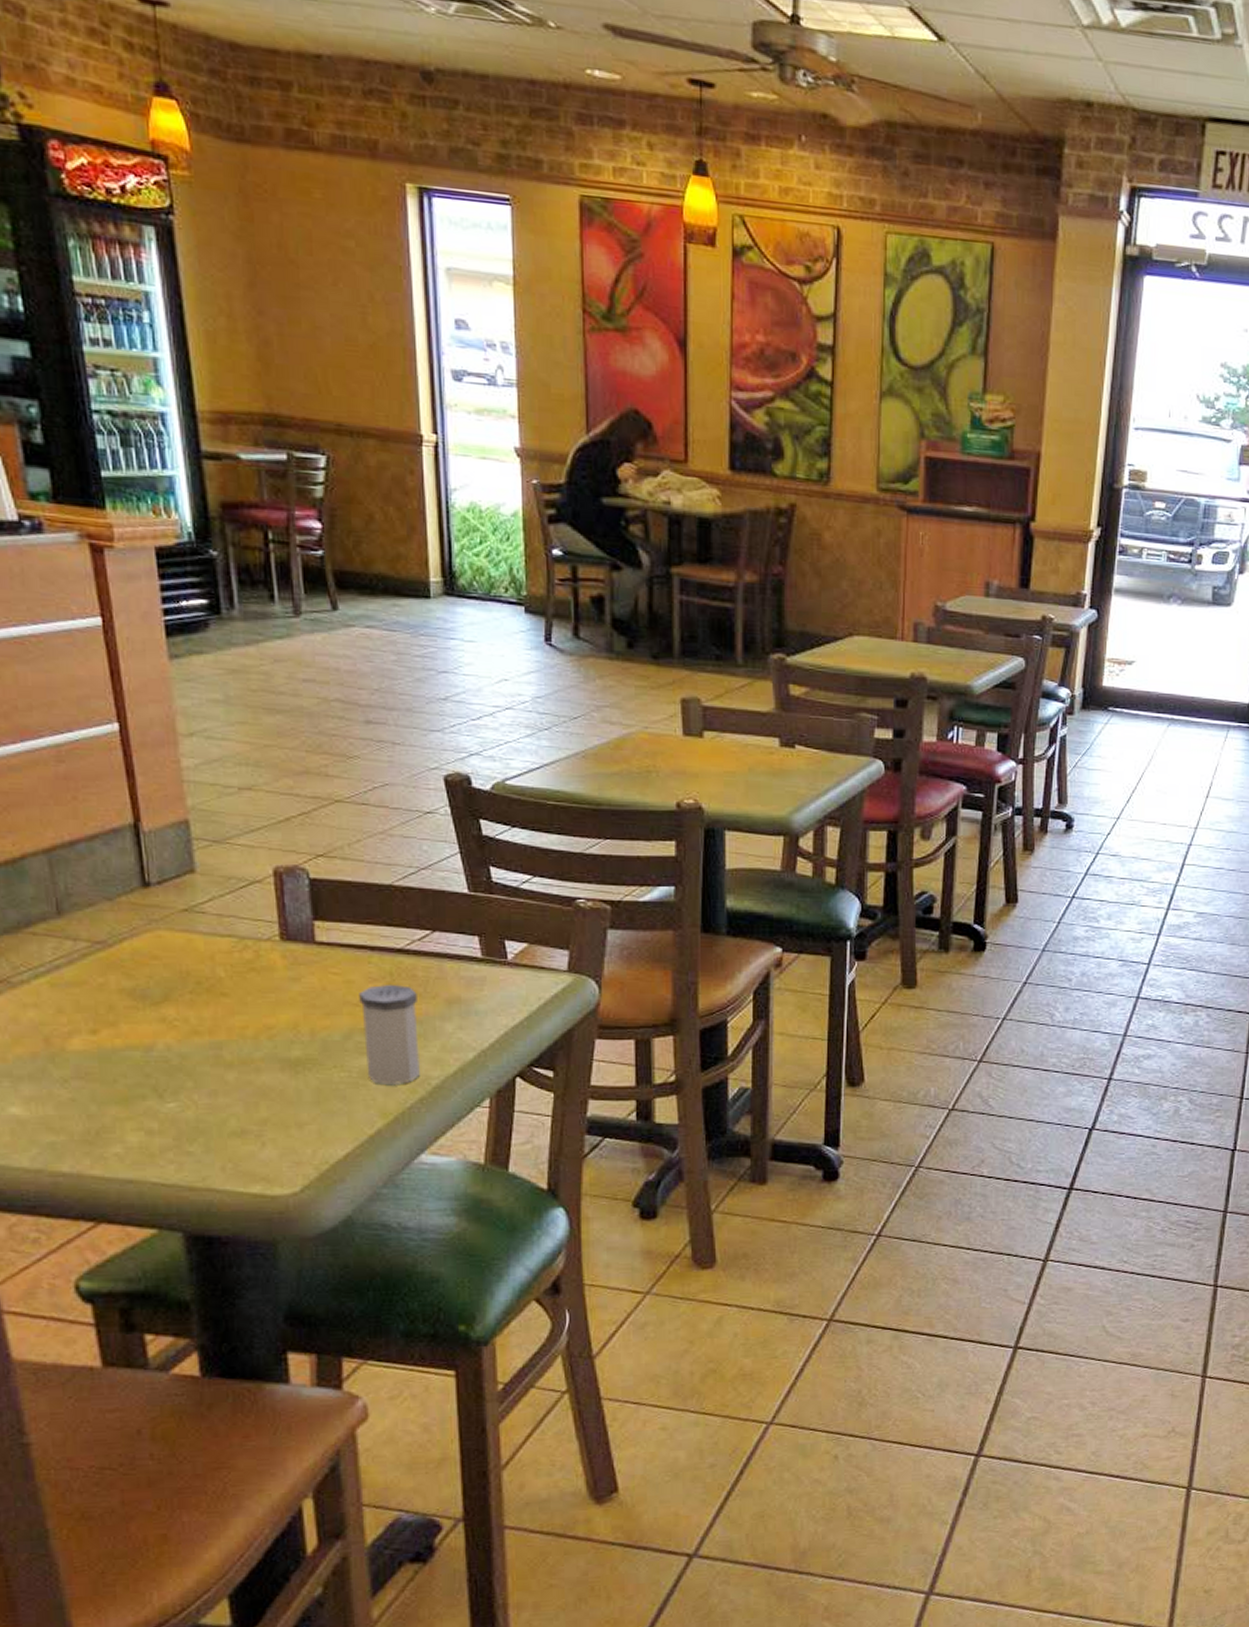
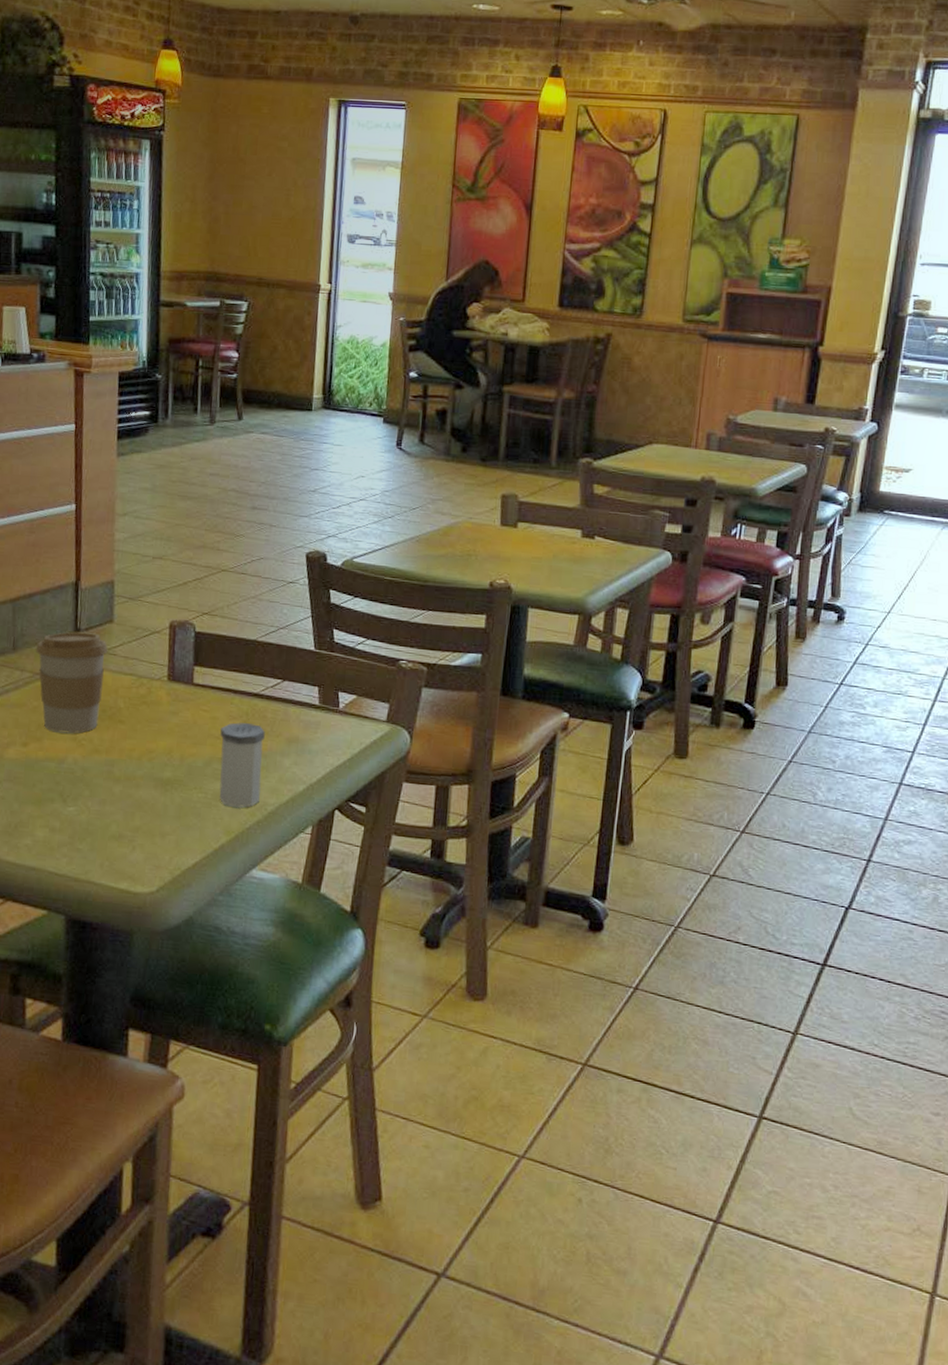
coffee cup: none [90,887,193,1014] -> present [36,632,108,734]

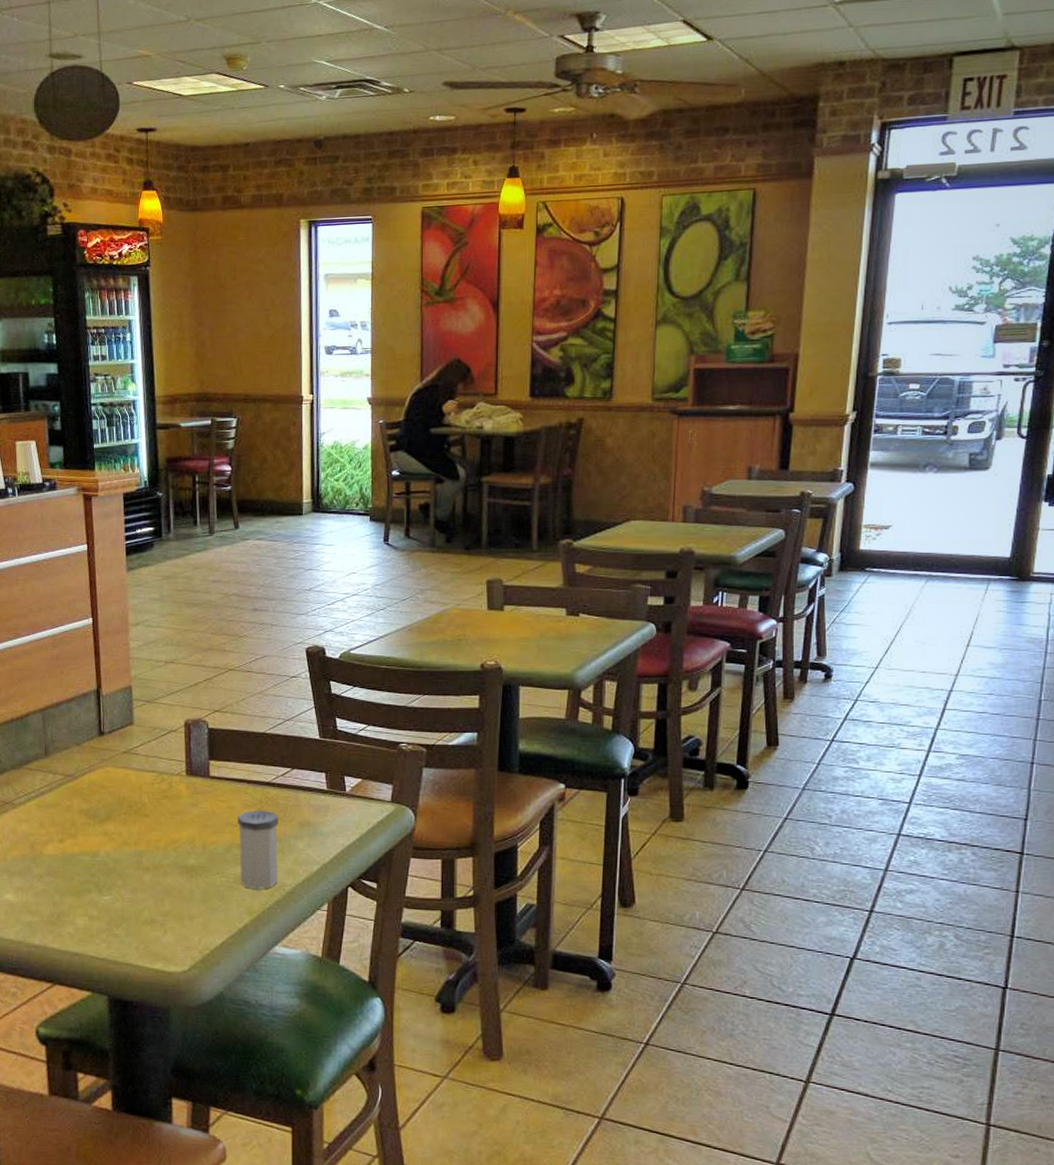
coffee cup: present [36,632,108,734] -> none [66,735,130,829]

